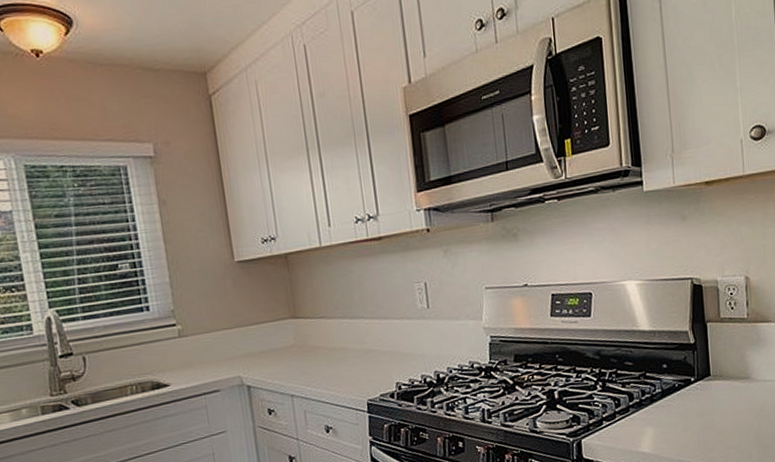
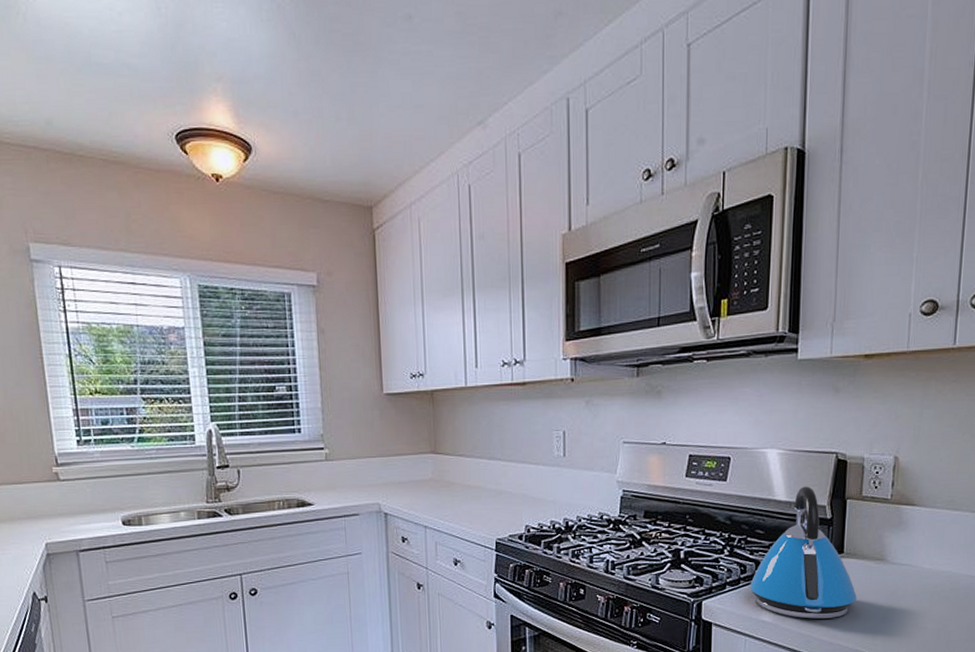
kettle: none [625,313,729,446] -> present [750,486,857,619]

